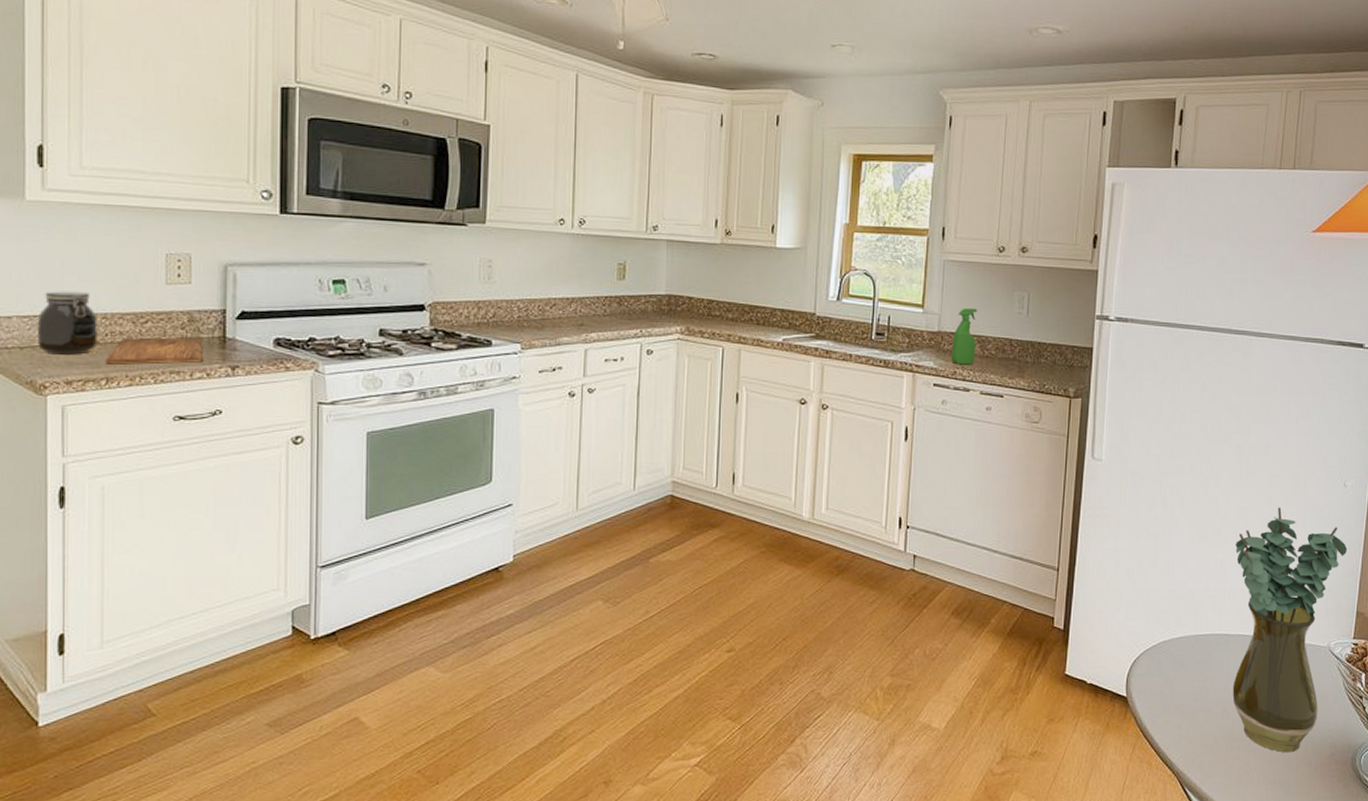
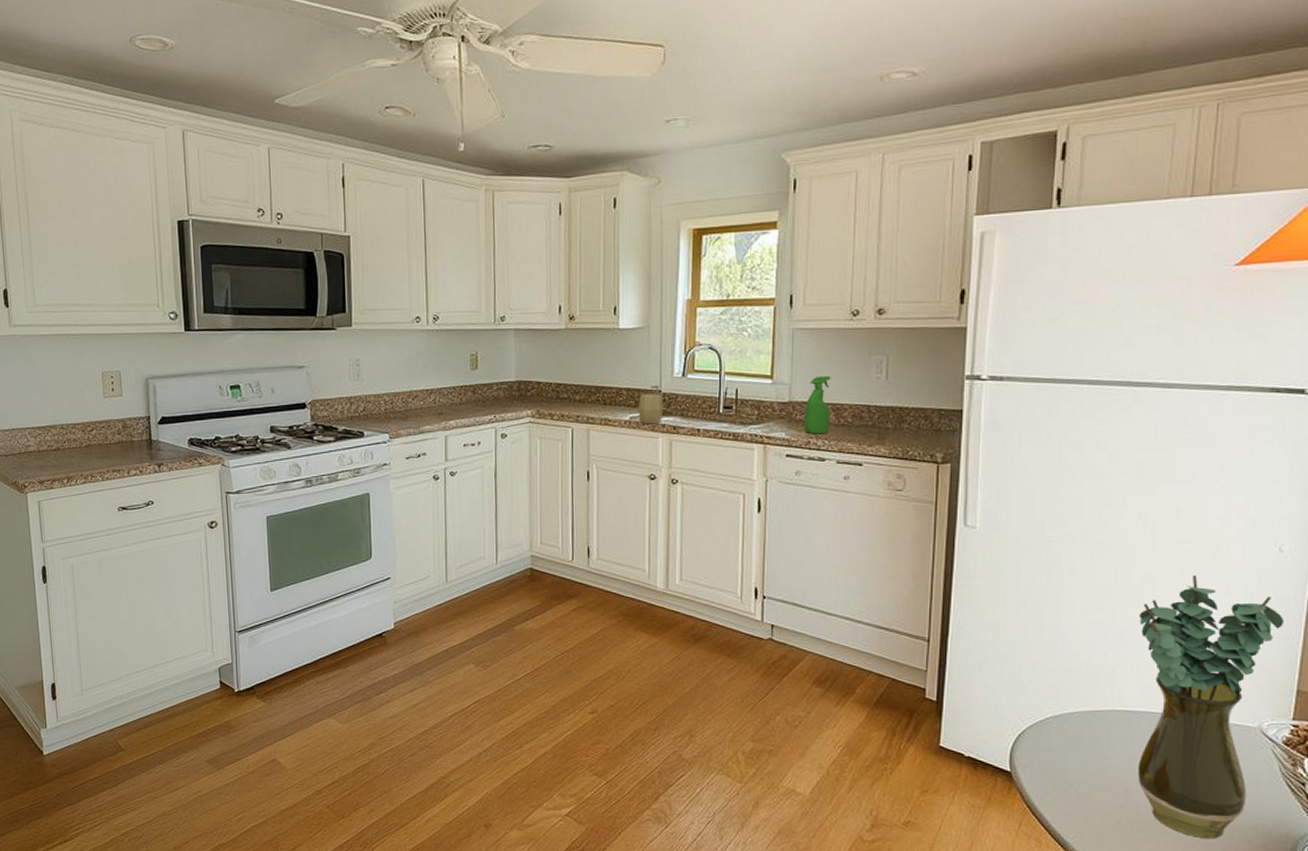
jar: present [38,291,98,355] -> none [15,407,59,460]
cutting board: present [105,337,203,365] -> none [65,441,136,466]
soap dispenser: none [791,308,817,348] -> present [638,385,664,425]

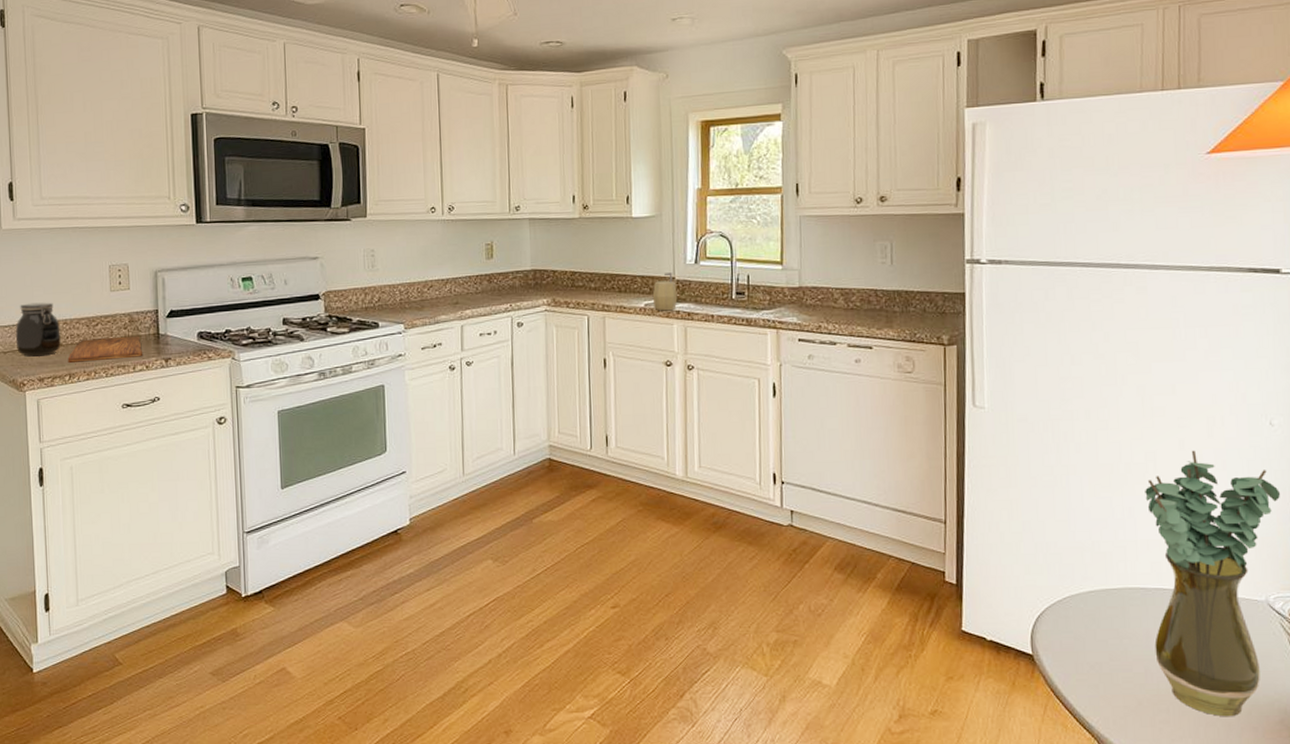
jar: none [15,407,59,460] -> present [16,302,61,357]
cutting board: none [65,441,136,466] -> present [67,336,142,363]
spray bottle: present [804,375,831,435] -> none [814,261,840,319]

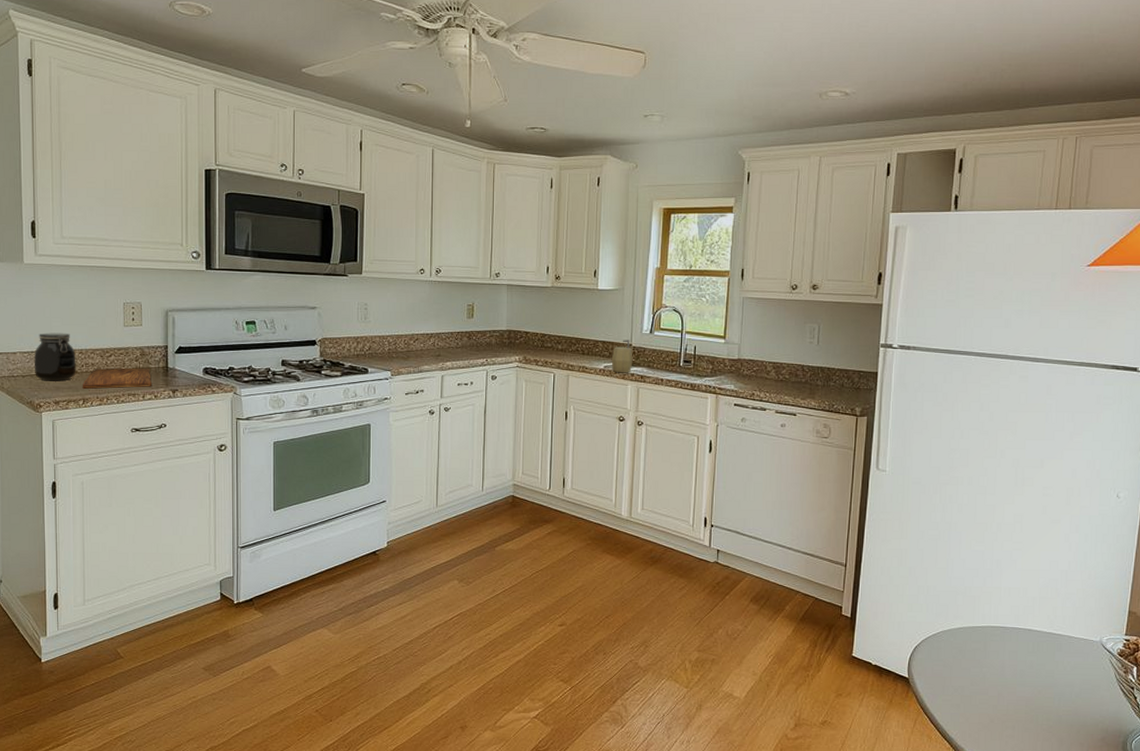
vase: present [1145,450,1281,717] -> none [1007,515,1120,734]

